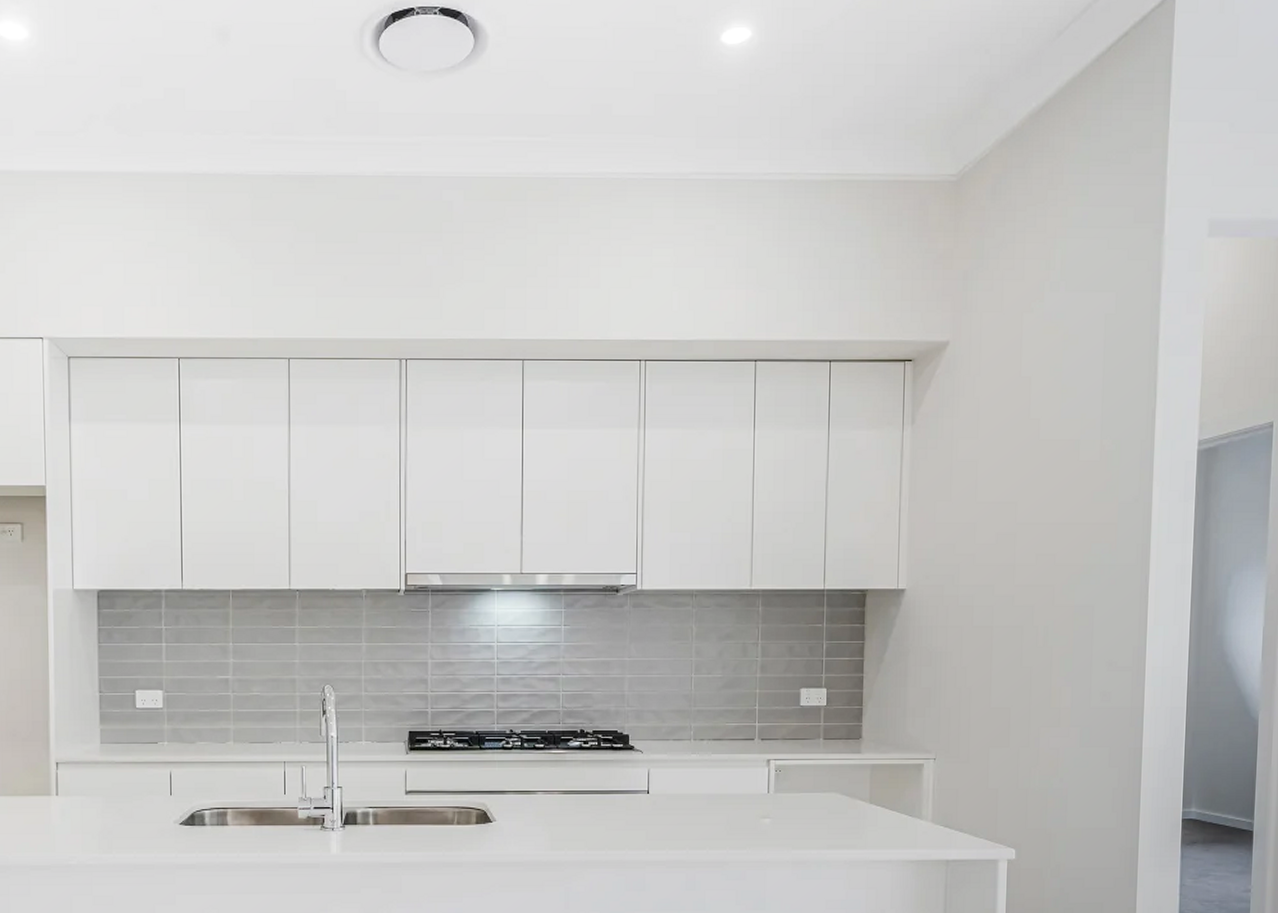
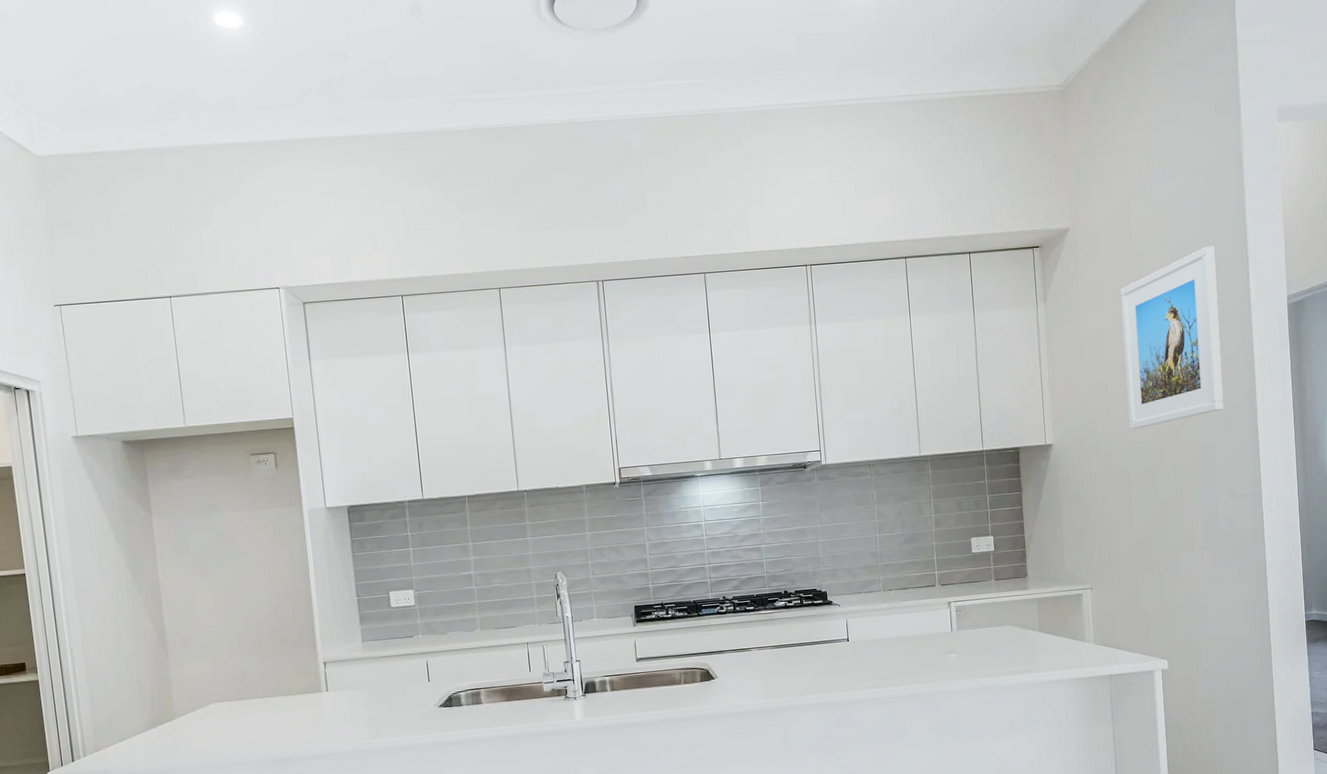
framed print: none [997,375,1118,581] -> present [1120,246,1224,430]

